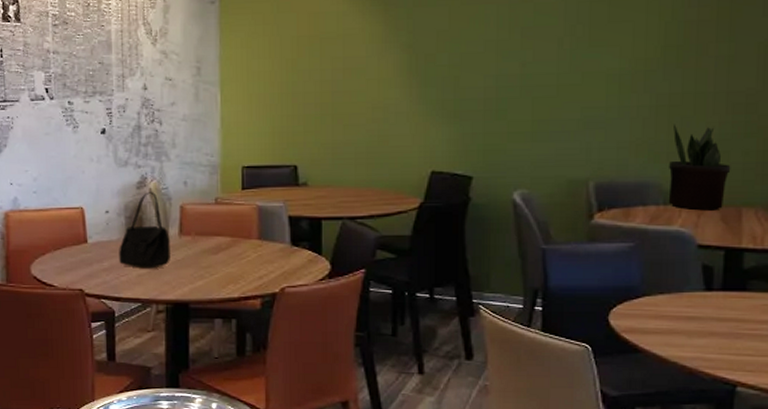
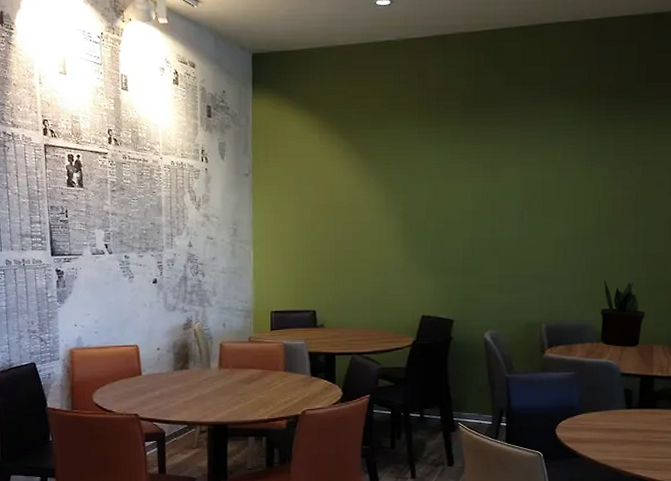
handbag: present [119,191,170,269] -> none [168,331,212,396]

